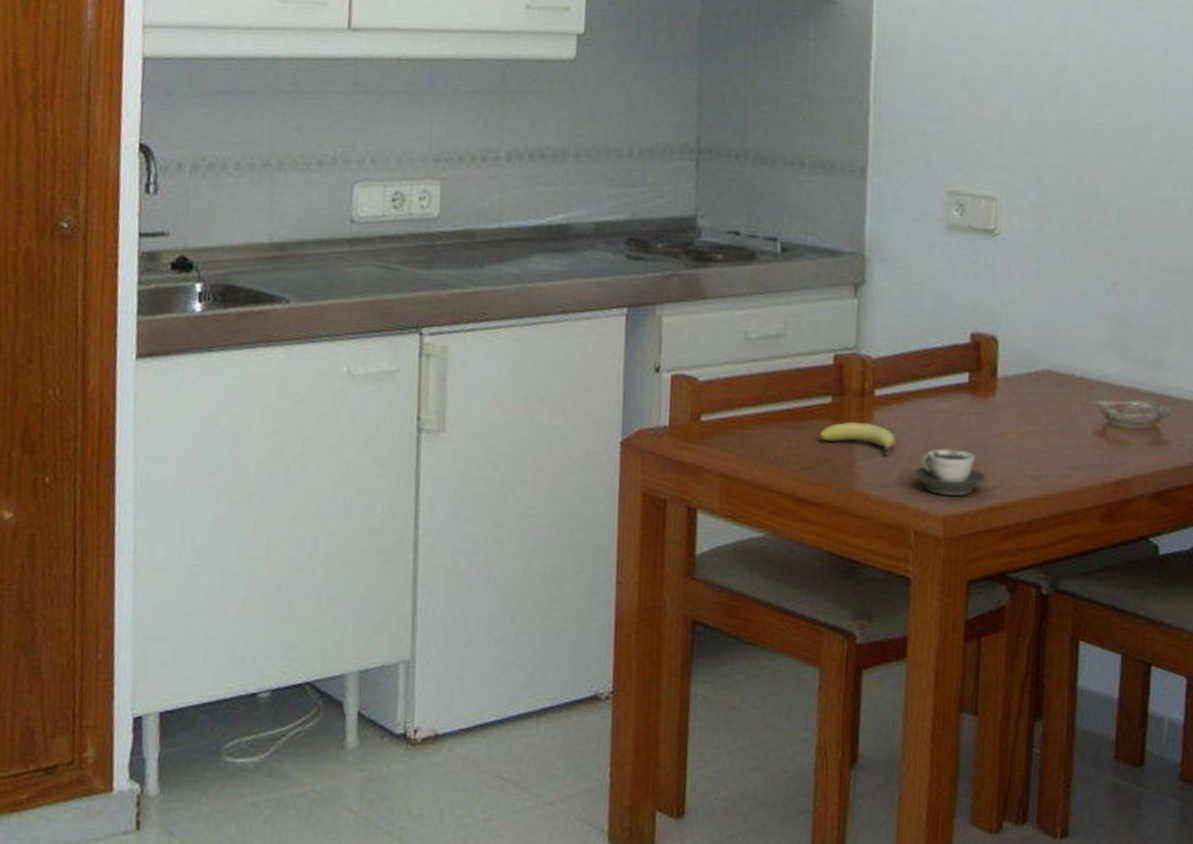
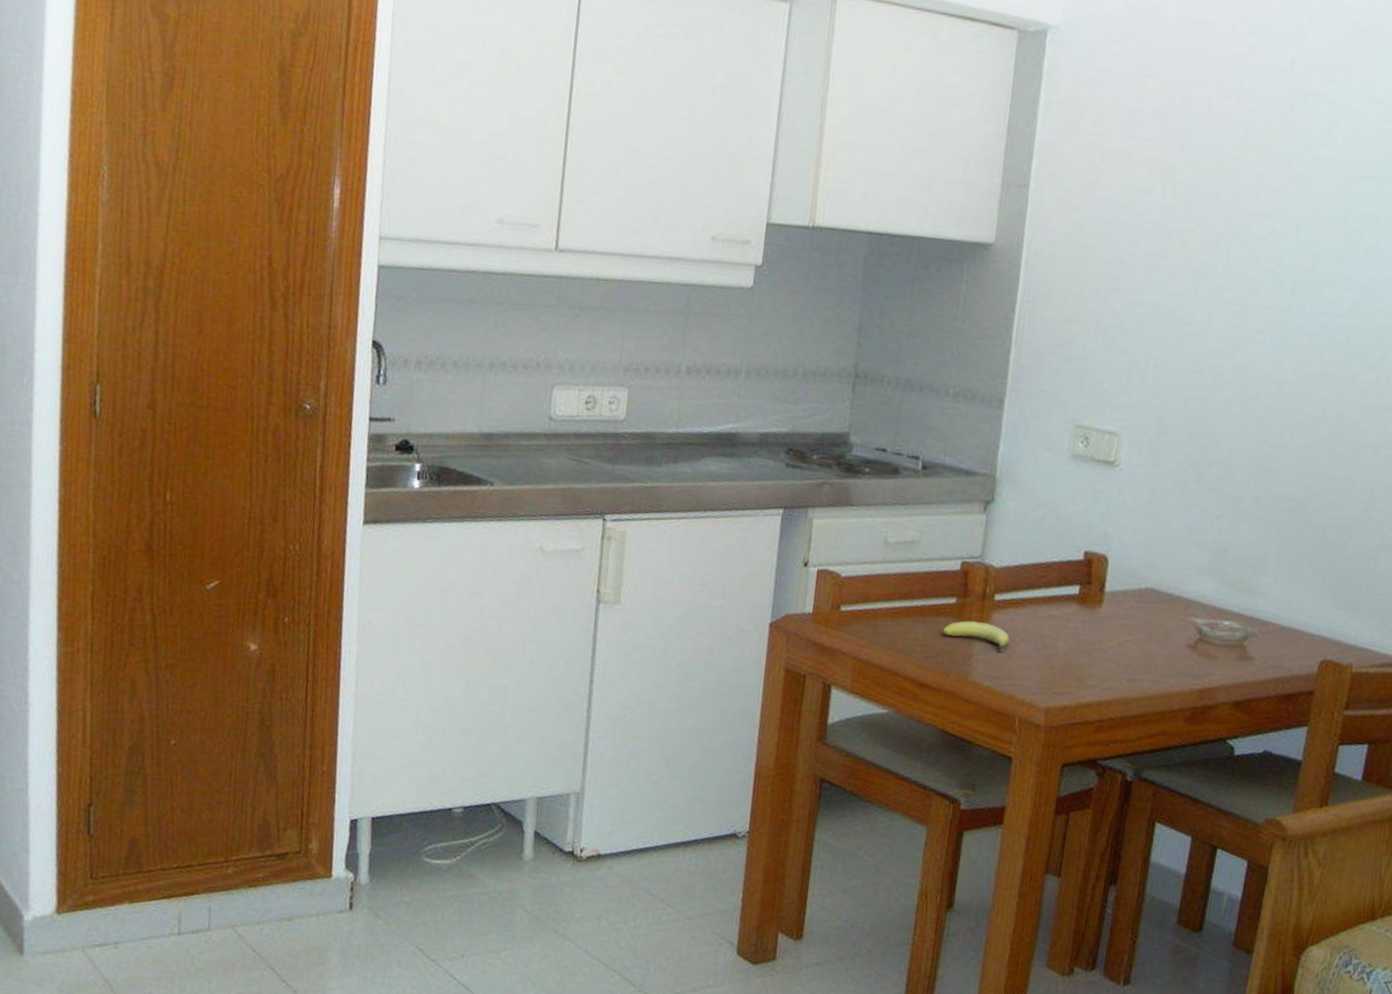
cup: present [914,448,985,497] -> none [1023,649,1086,692]

